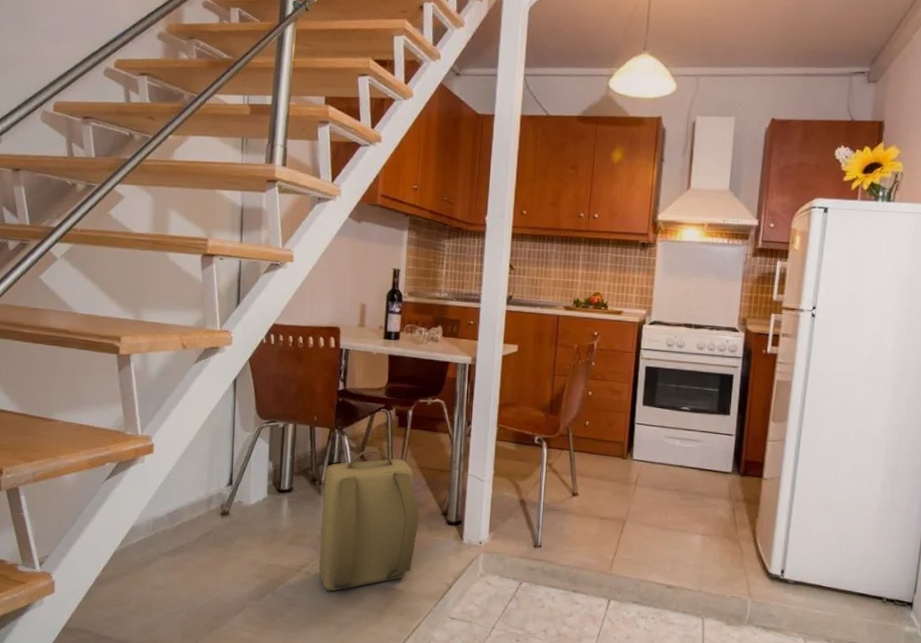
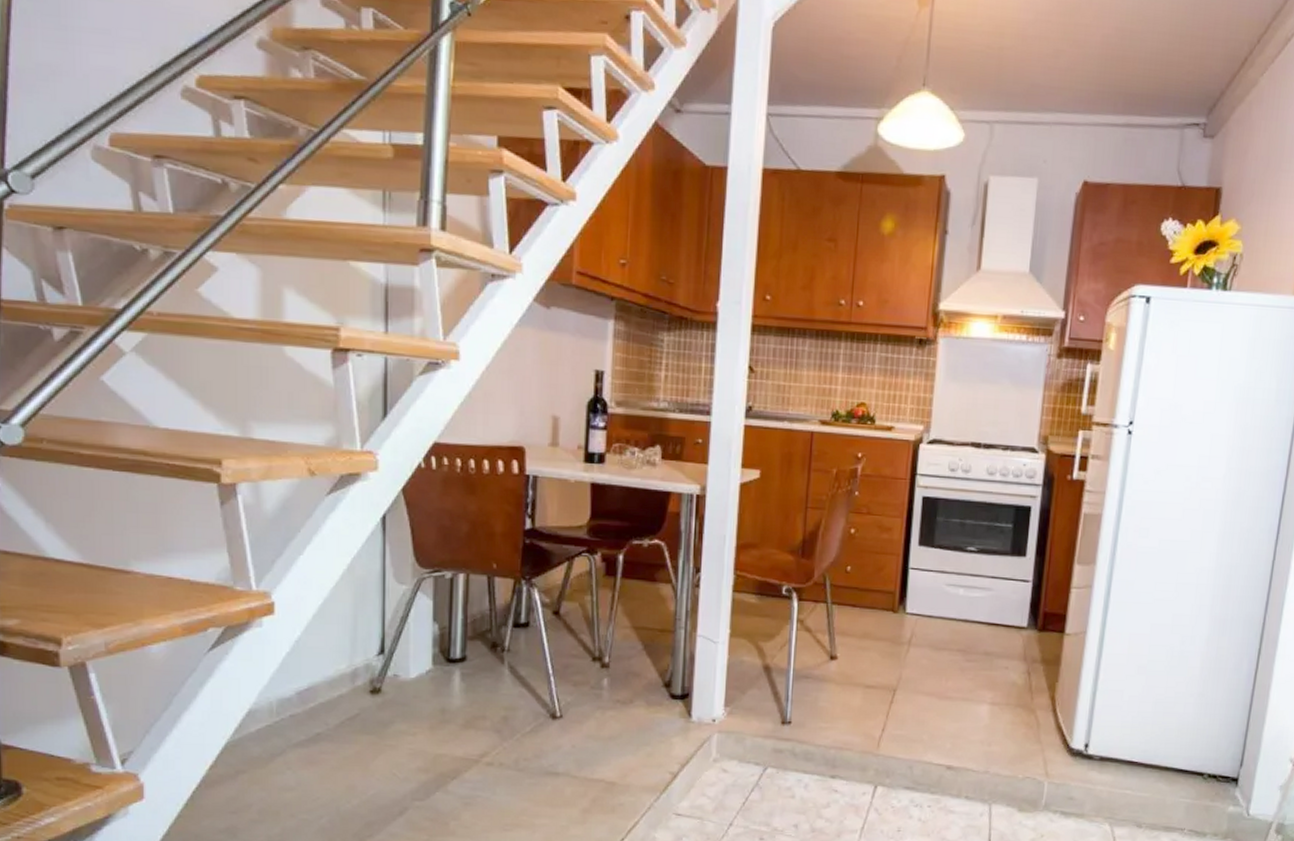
backpack: present [319,449,419,592] -> none [504,604,635,786]

